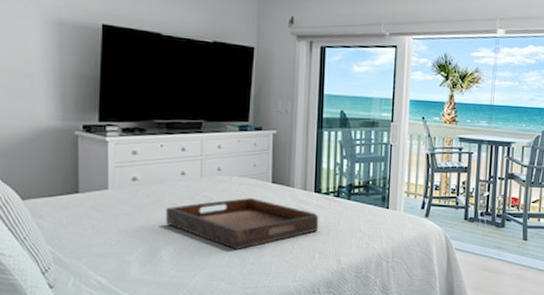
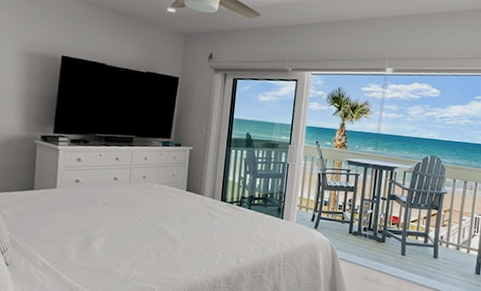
serving tray: present [166,197,319,249] -> none [99,202,224,245]

